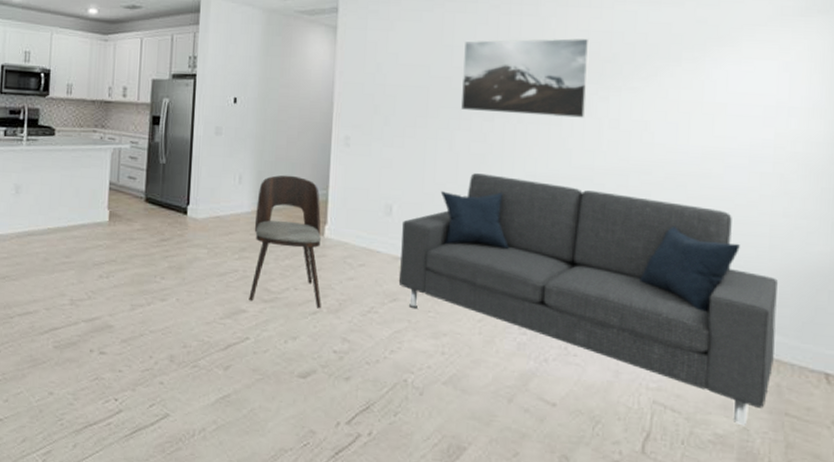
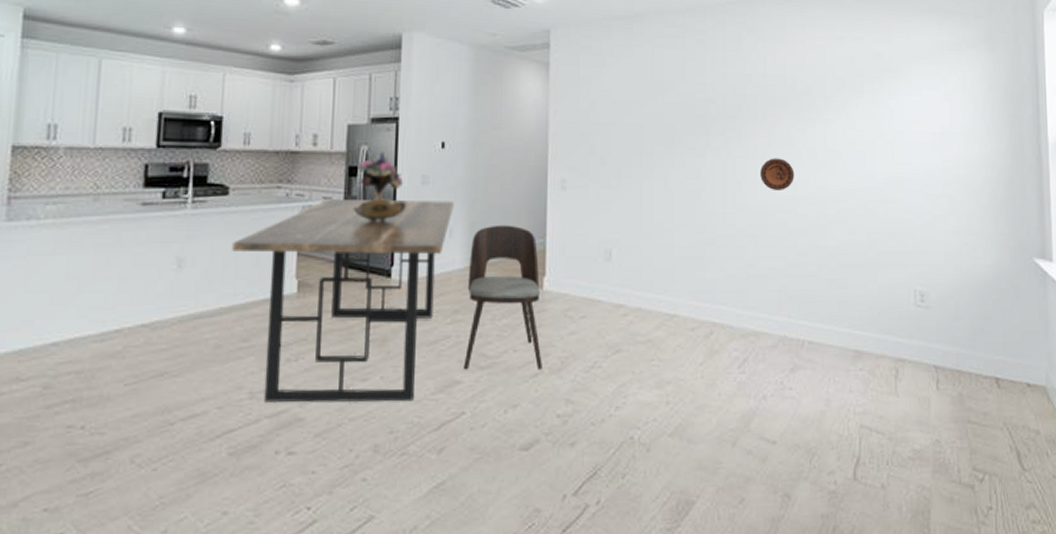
dining table: none [56,143,244,323] -> present [231,198,454,404]
bouquet: none [155,104,203,166] -> present [353,152,408,222]
sofa: present [398,173,778,426] -> none [621,211,955,439]
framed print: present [460,38,590,118] -> none [673,72,788,150]
decorative plate: none [554,125,593,159] -> present [760,158,794,190]

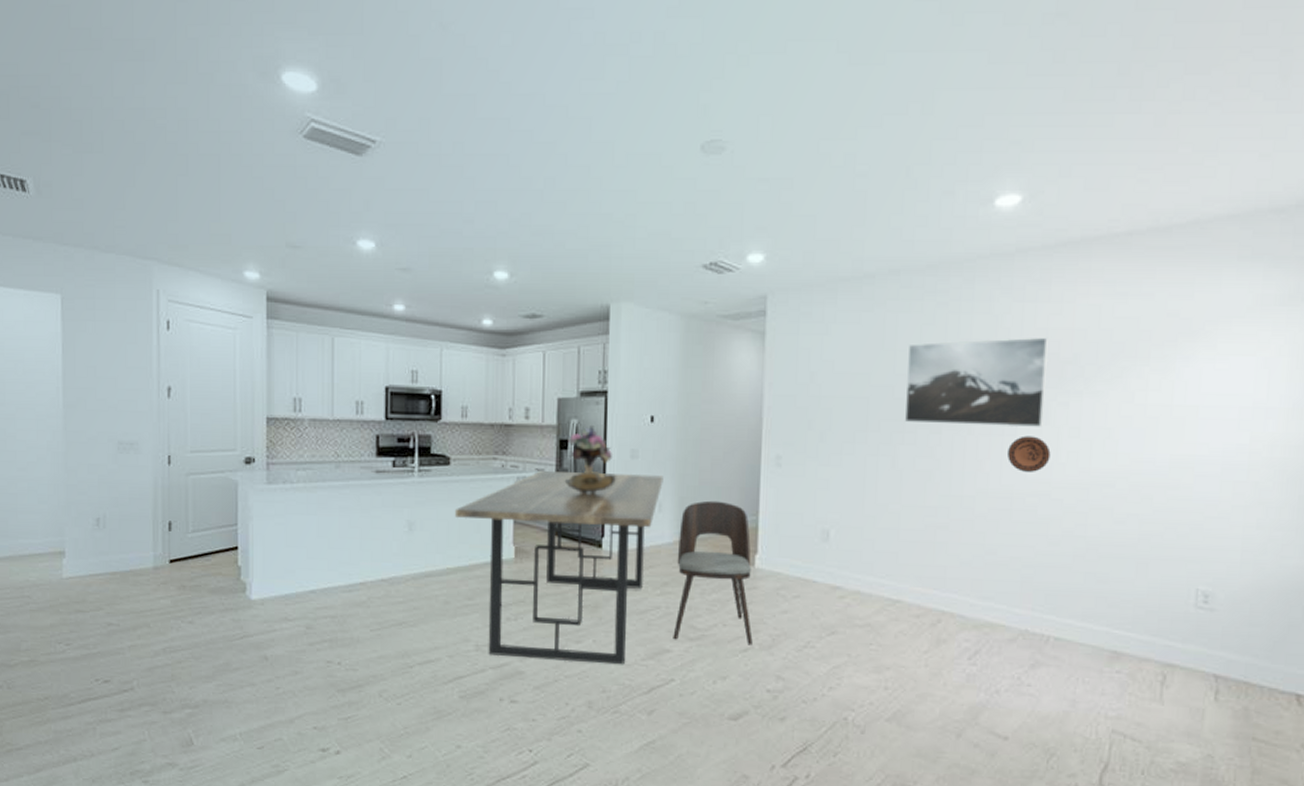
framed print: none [673,72,788,150] -> present [904,337,1048,427]

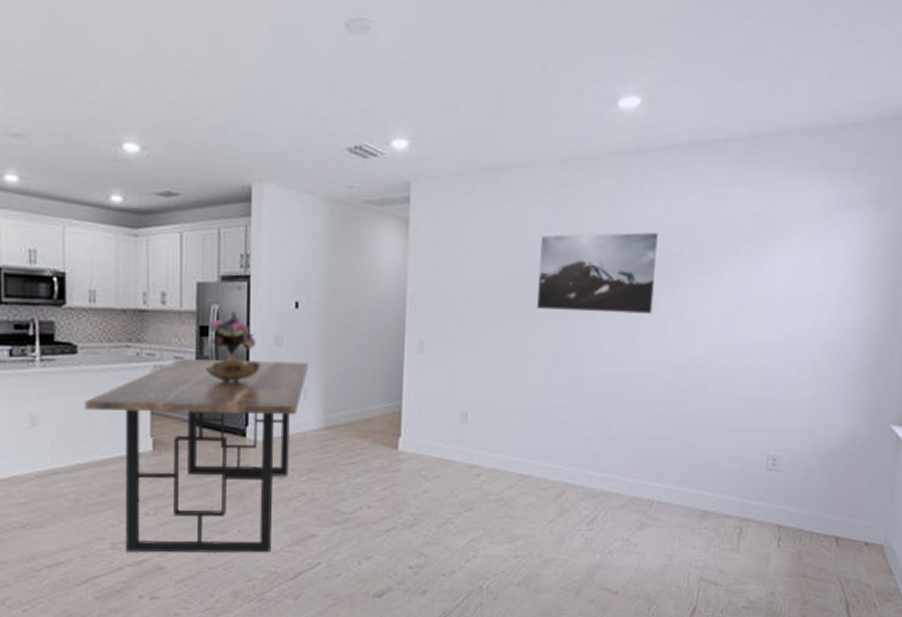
dining chair: present [673,500,753,646] -> none [319,386,396,525]
decorative plate: present [1008,435,1051,472] -> none [623,322,659,355]

